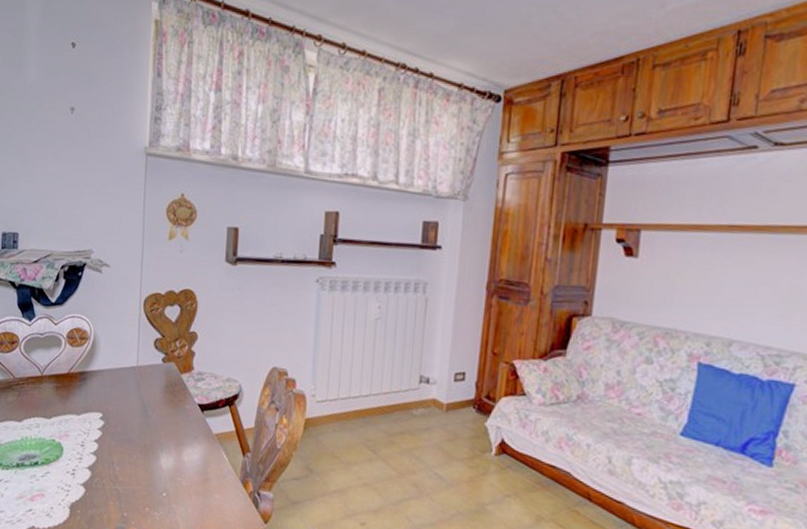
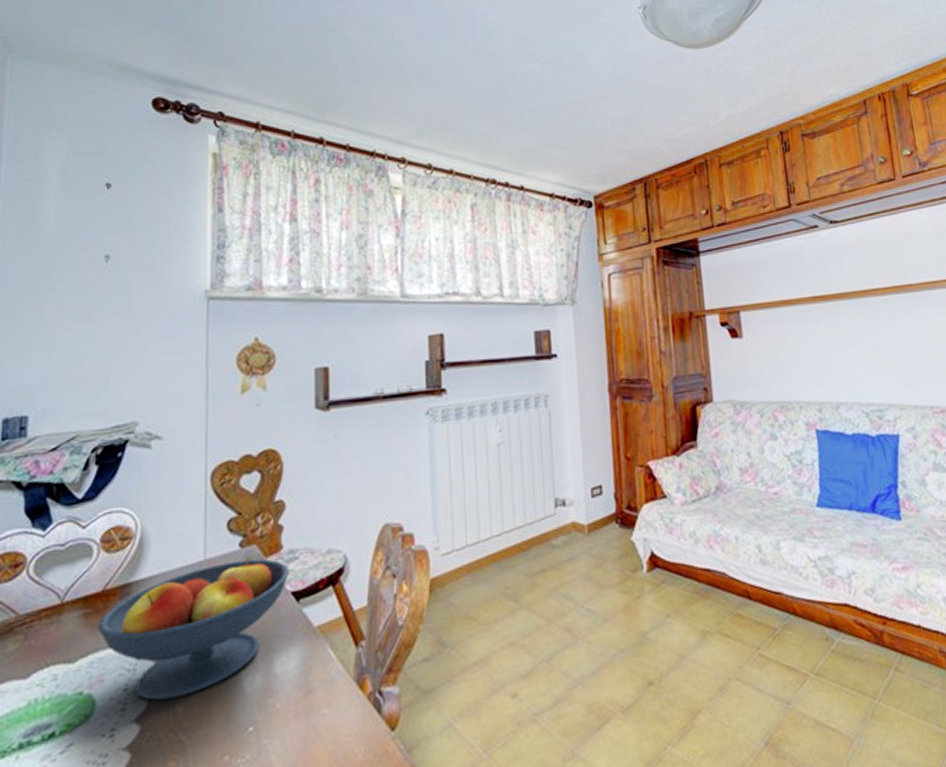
fruit bowl: none [65,371,198,460] -> present [98,557,290,701]

